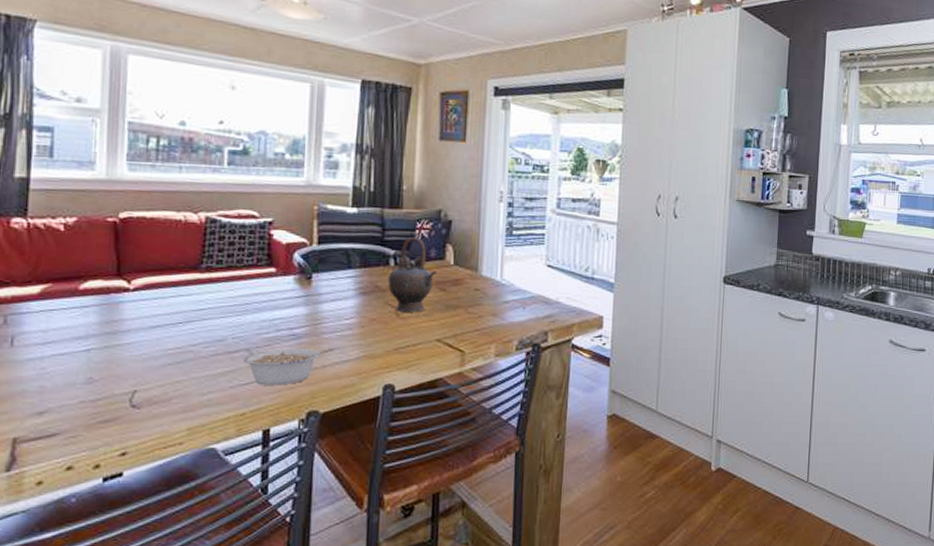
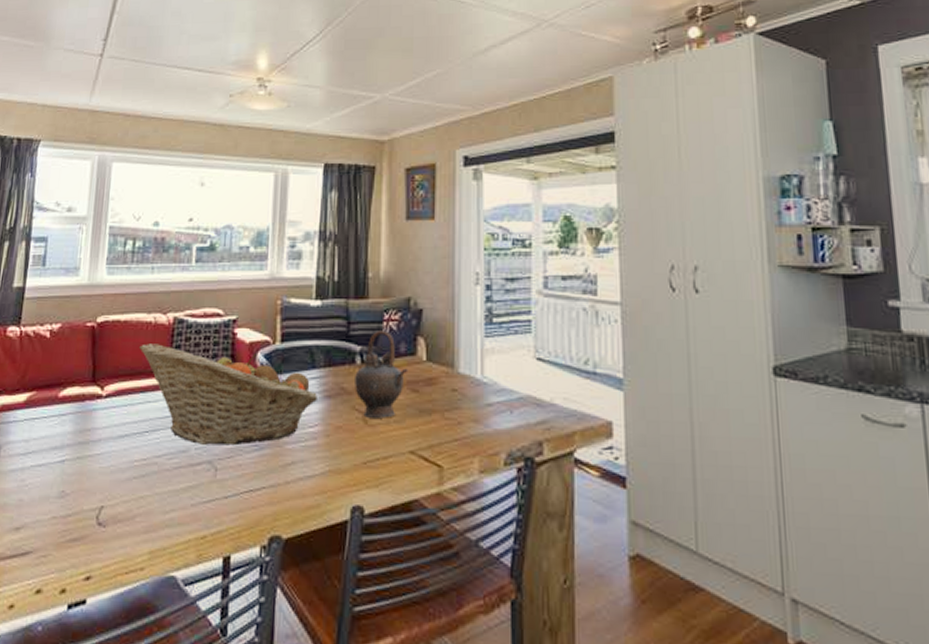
fruit basket: none [169,241,354,336] -> present [139,344,319,446]
legume: present [243,348,334,386] -> none [205,461,297,505]

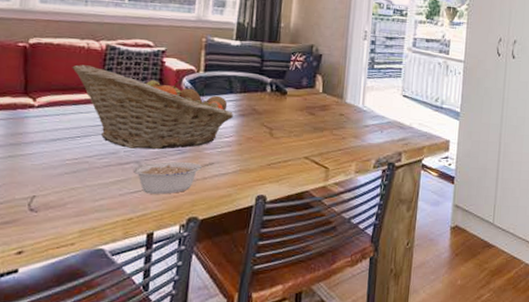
legume: none [205,461,297,505] -> present [132,162,214,194]
teapot: present [355,331,409,418] -> none [264,68,308,133]

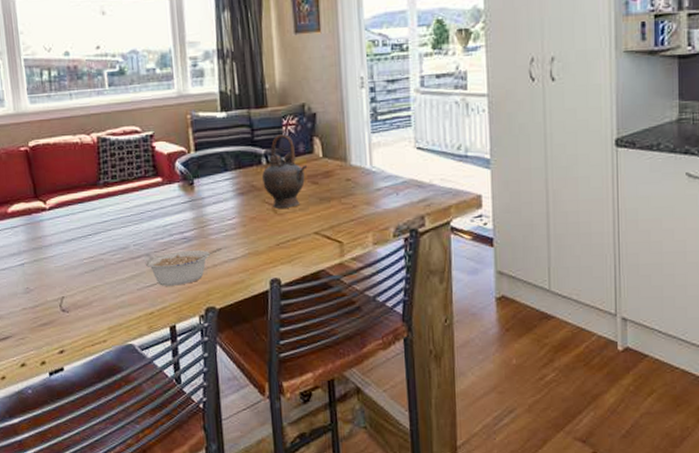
fruit basket: present [72,65,234,150] -> none [71,161,233,242]
teapot: none [264,68,308,133] -> present [262,134,308,208]

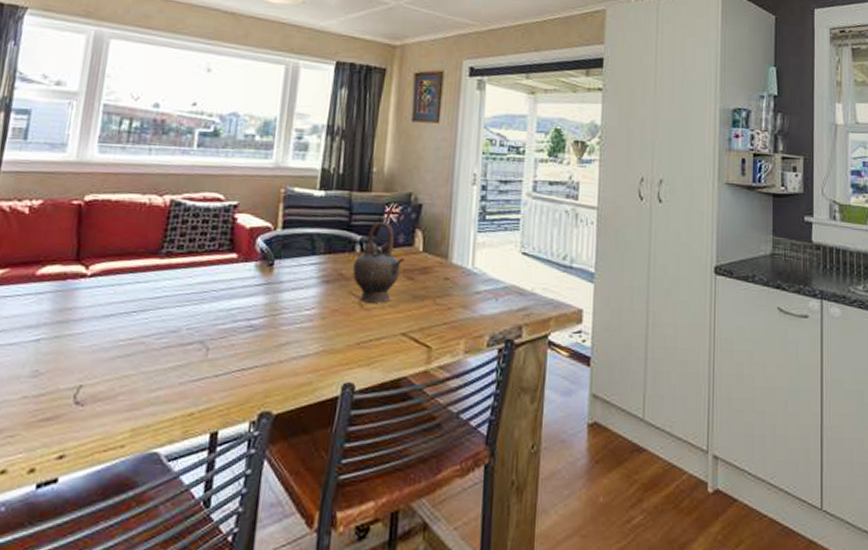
legume: present [145,248,221,286] -> none [196,341,292,383]

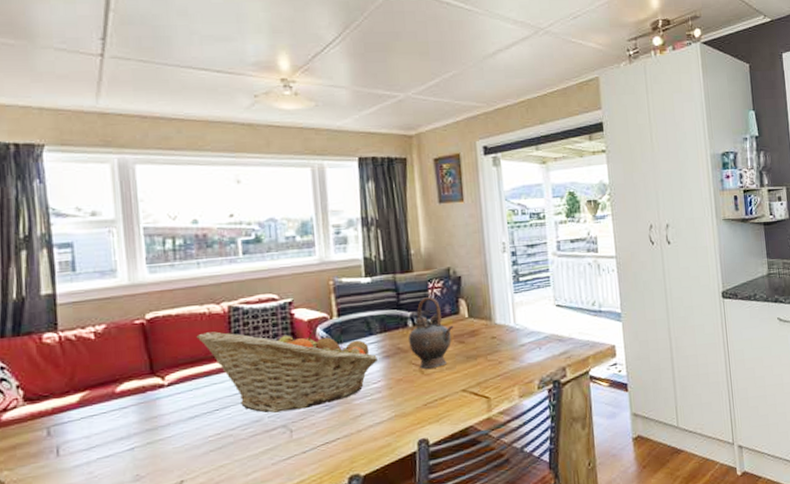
fruit basket: none [131,224,317,327] -> present [196,329,379,413]

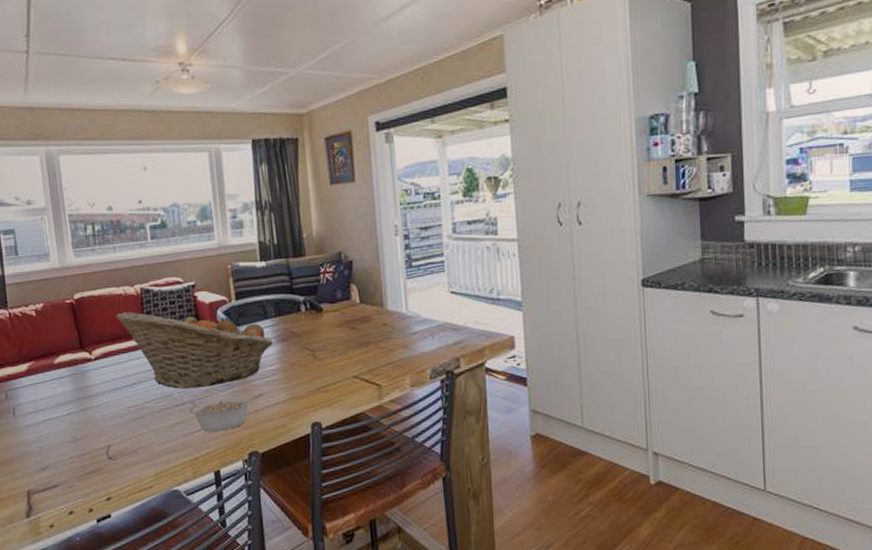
legume: none [281,413,366,458] -> present [189,394,263,432]
teapot: present [409,297,454,369] -> none [302,282,346,354]

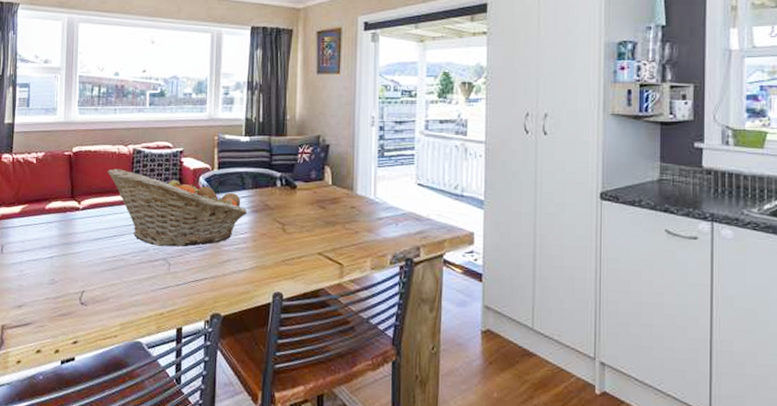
legume: present [189,394,263,432] -> none [161,259,232,291]

